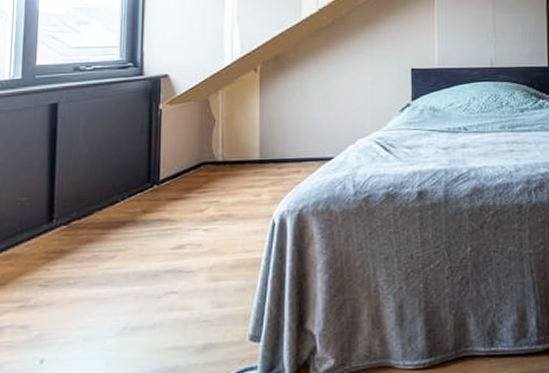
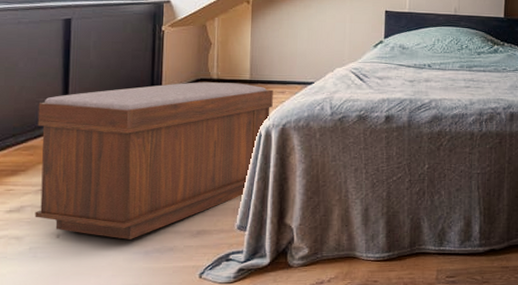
bench: none [15,164,287,361] -> present [34,82,273,240]

